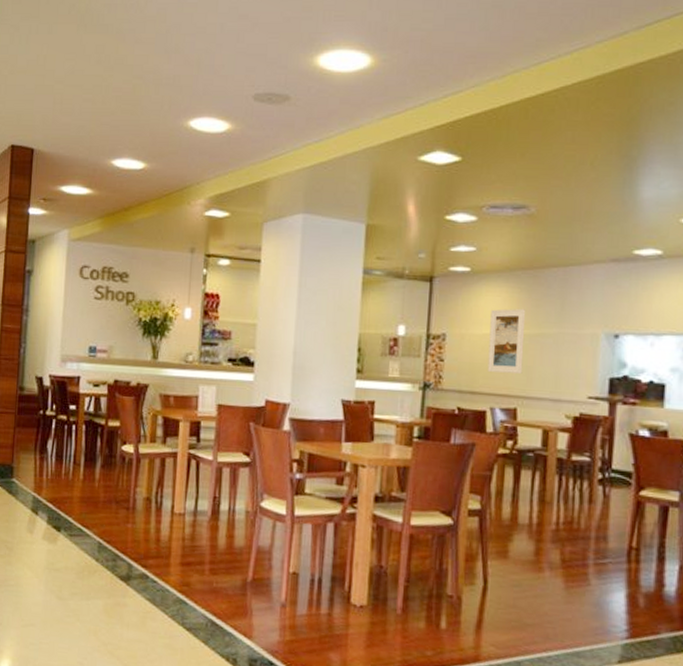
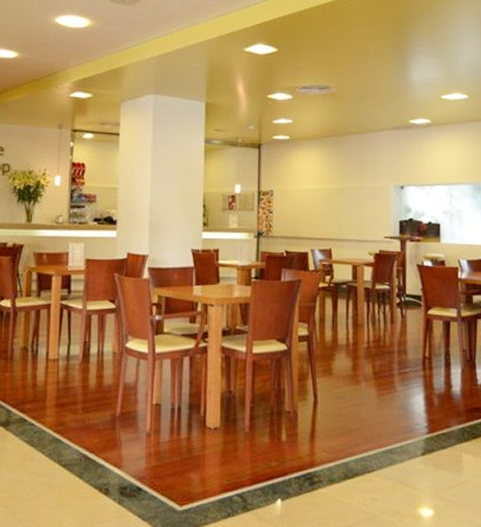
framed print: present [487,309,526,374] -> none [307,168,334,220]

